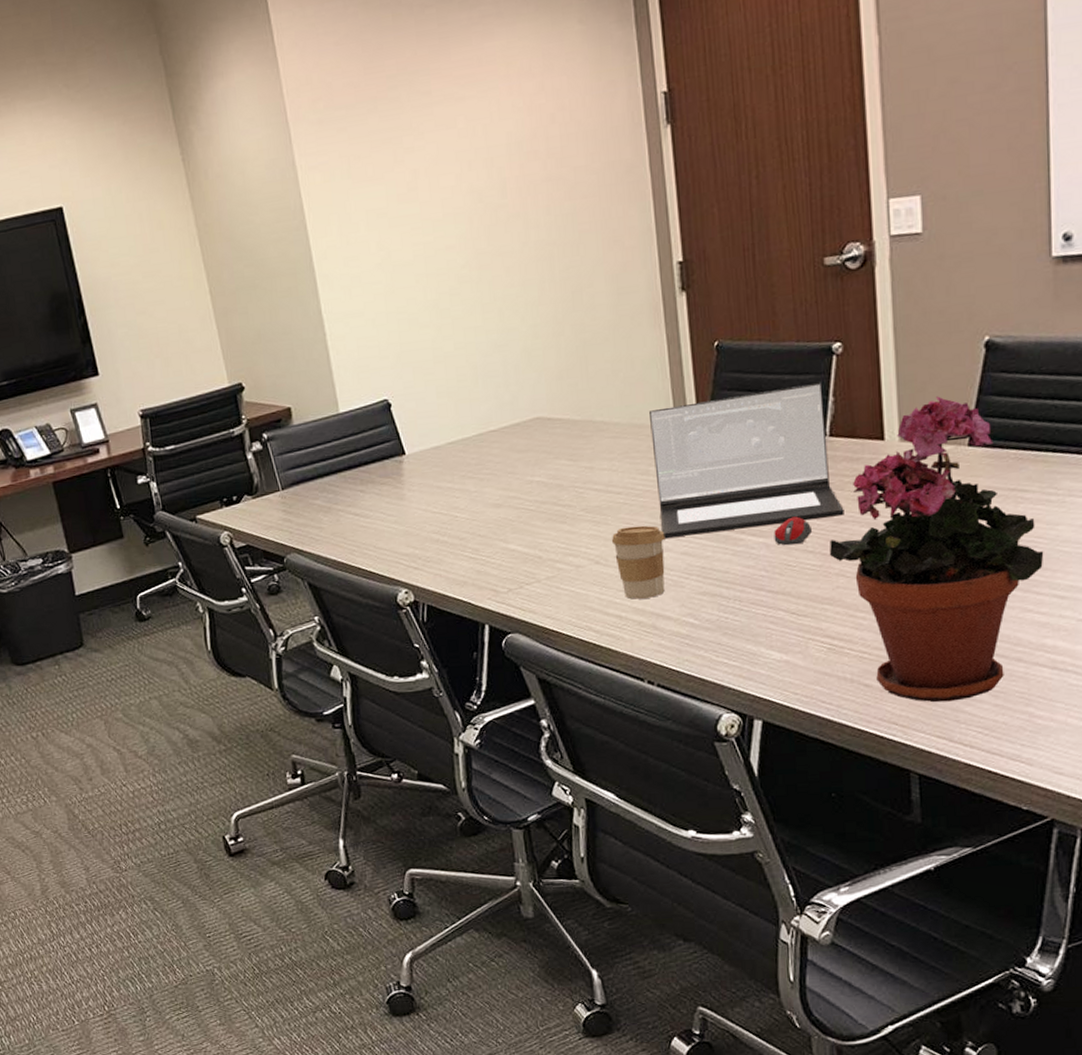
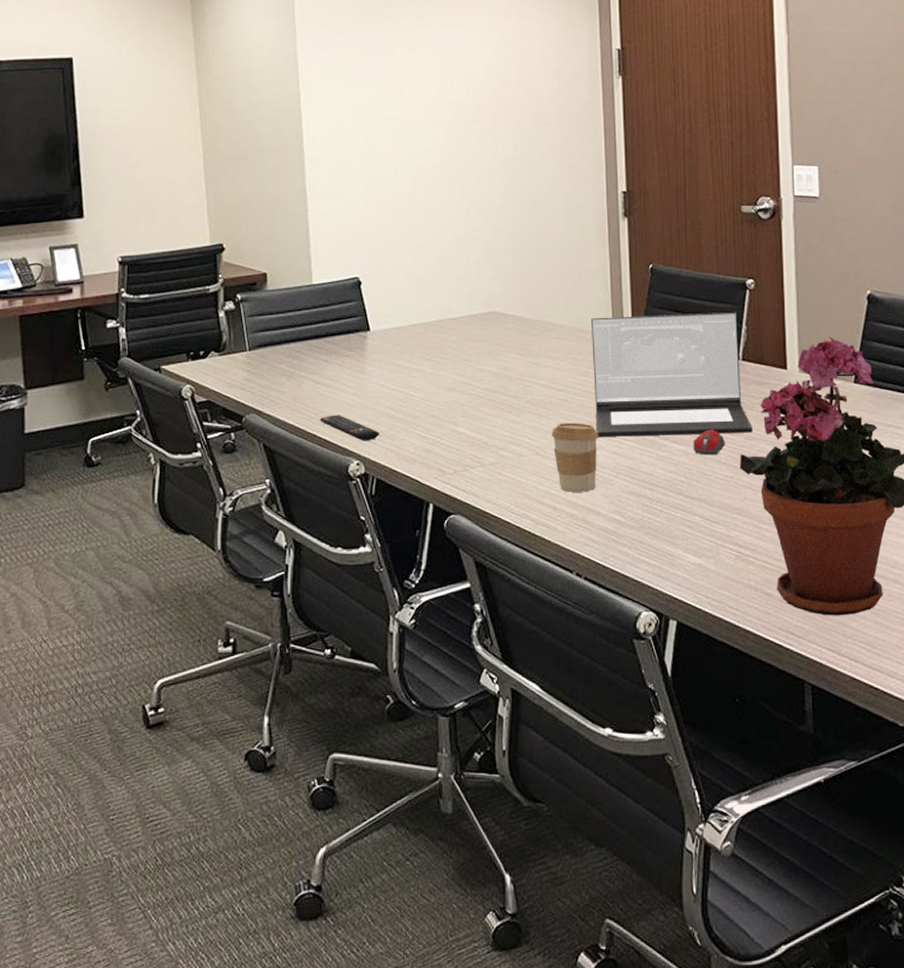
remote control: none [362,544,426,569] -> present [319,415,379,441]

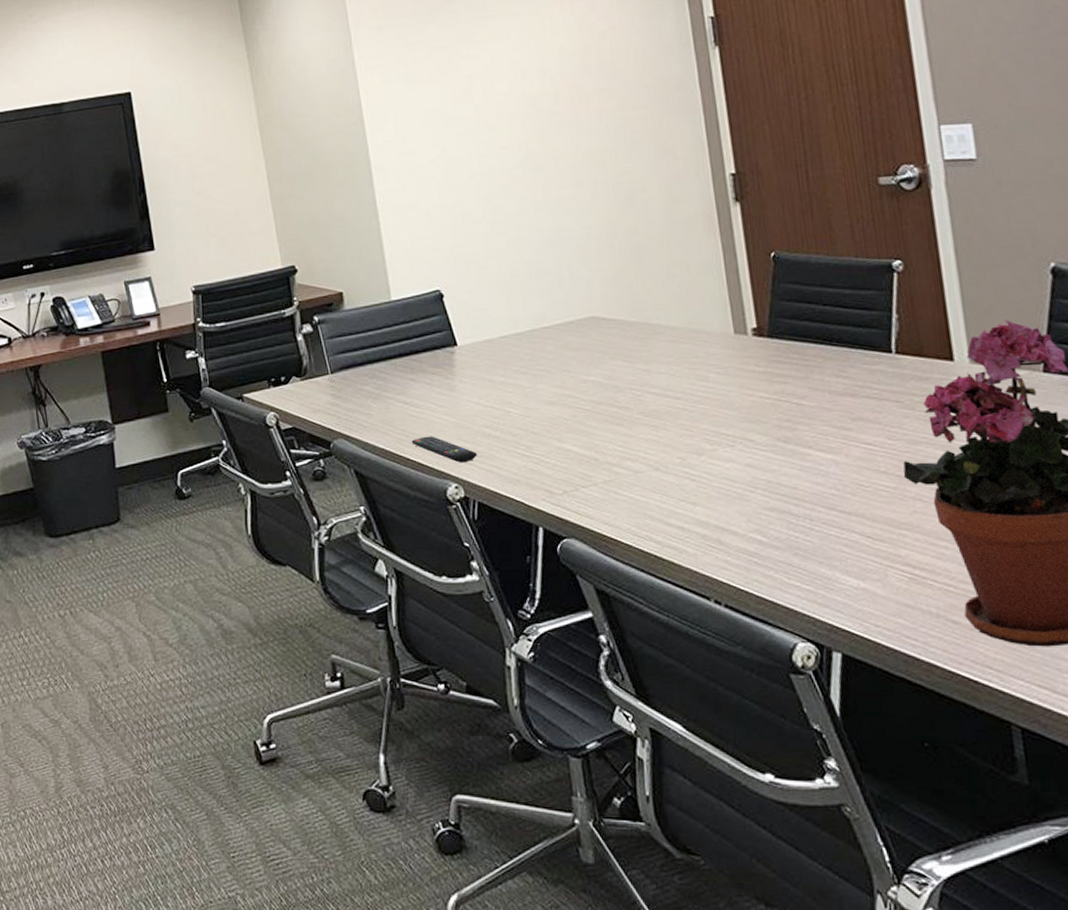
coffee cup: present [551,423,599,492] -> none [671,433,730,511]
laptop: present [591,312,753,437] -> none [707,299,917,448]
computer mouse: present [693,429,726,456] -> none [842,434,884,464]

